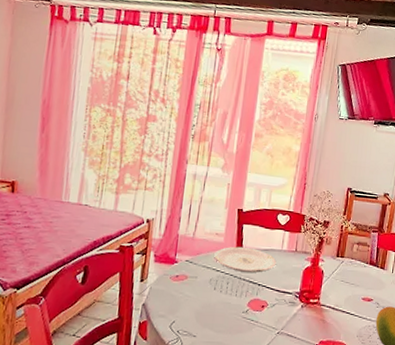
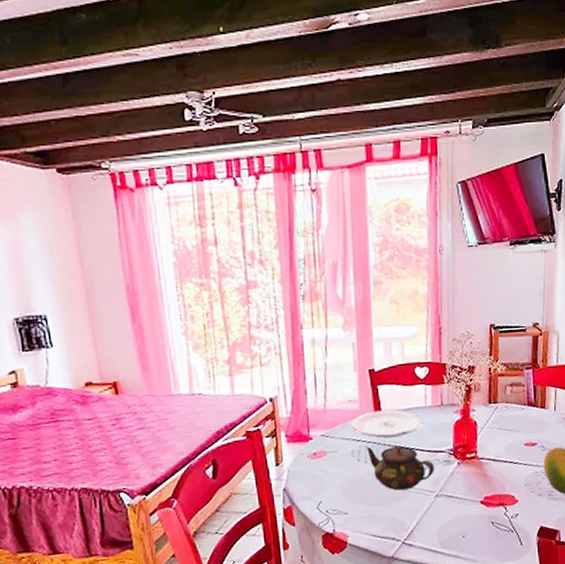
teapot: none [224,278,281,323] -> present [367,445,434,491]

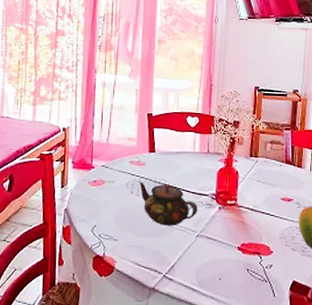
plate: present [351,410,422,438] -> none [128,150,190,176]

